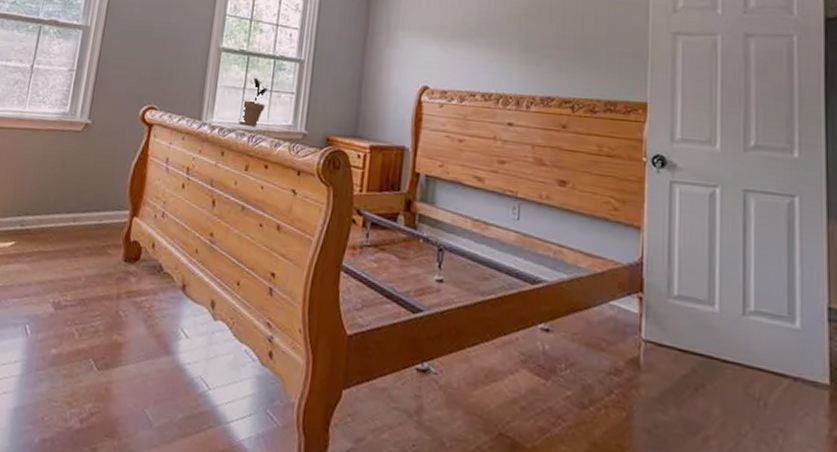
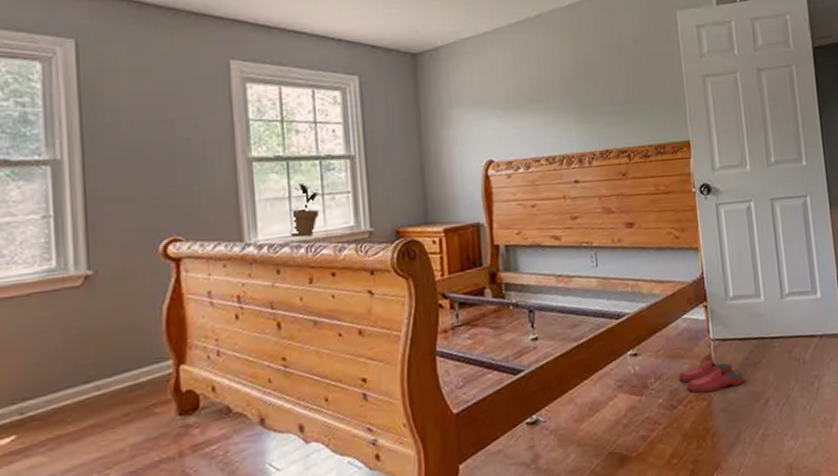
slippers: none [595,363,678,407] -> present [679,360,743,393]

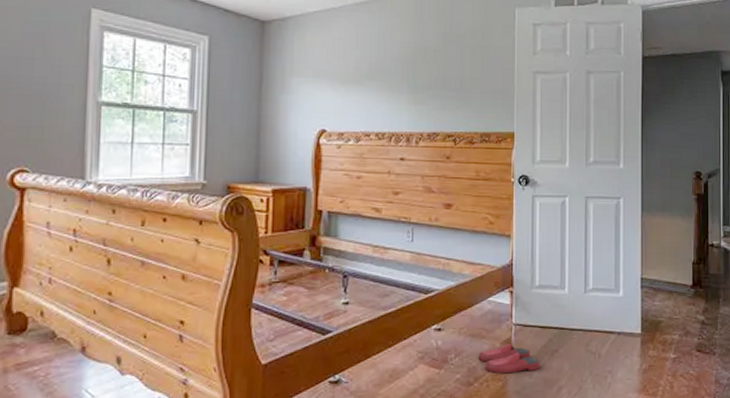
potted plant: present [289,182,320,238] -> none [128,130,161,182]

